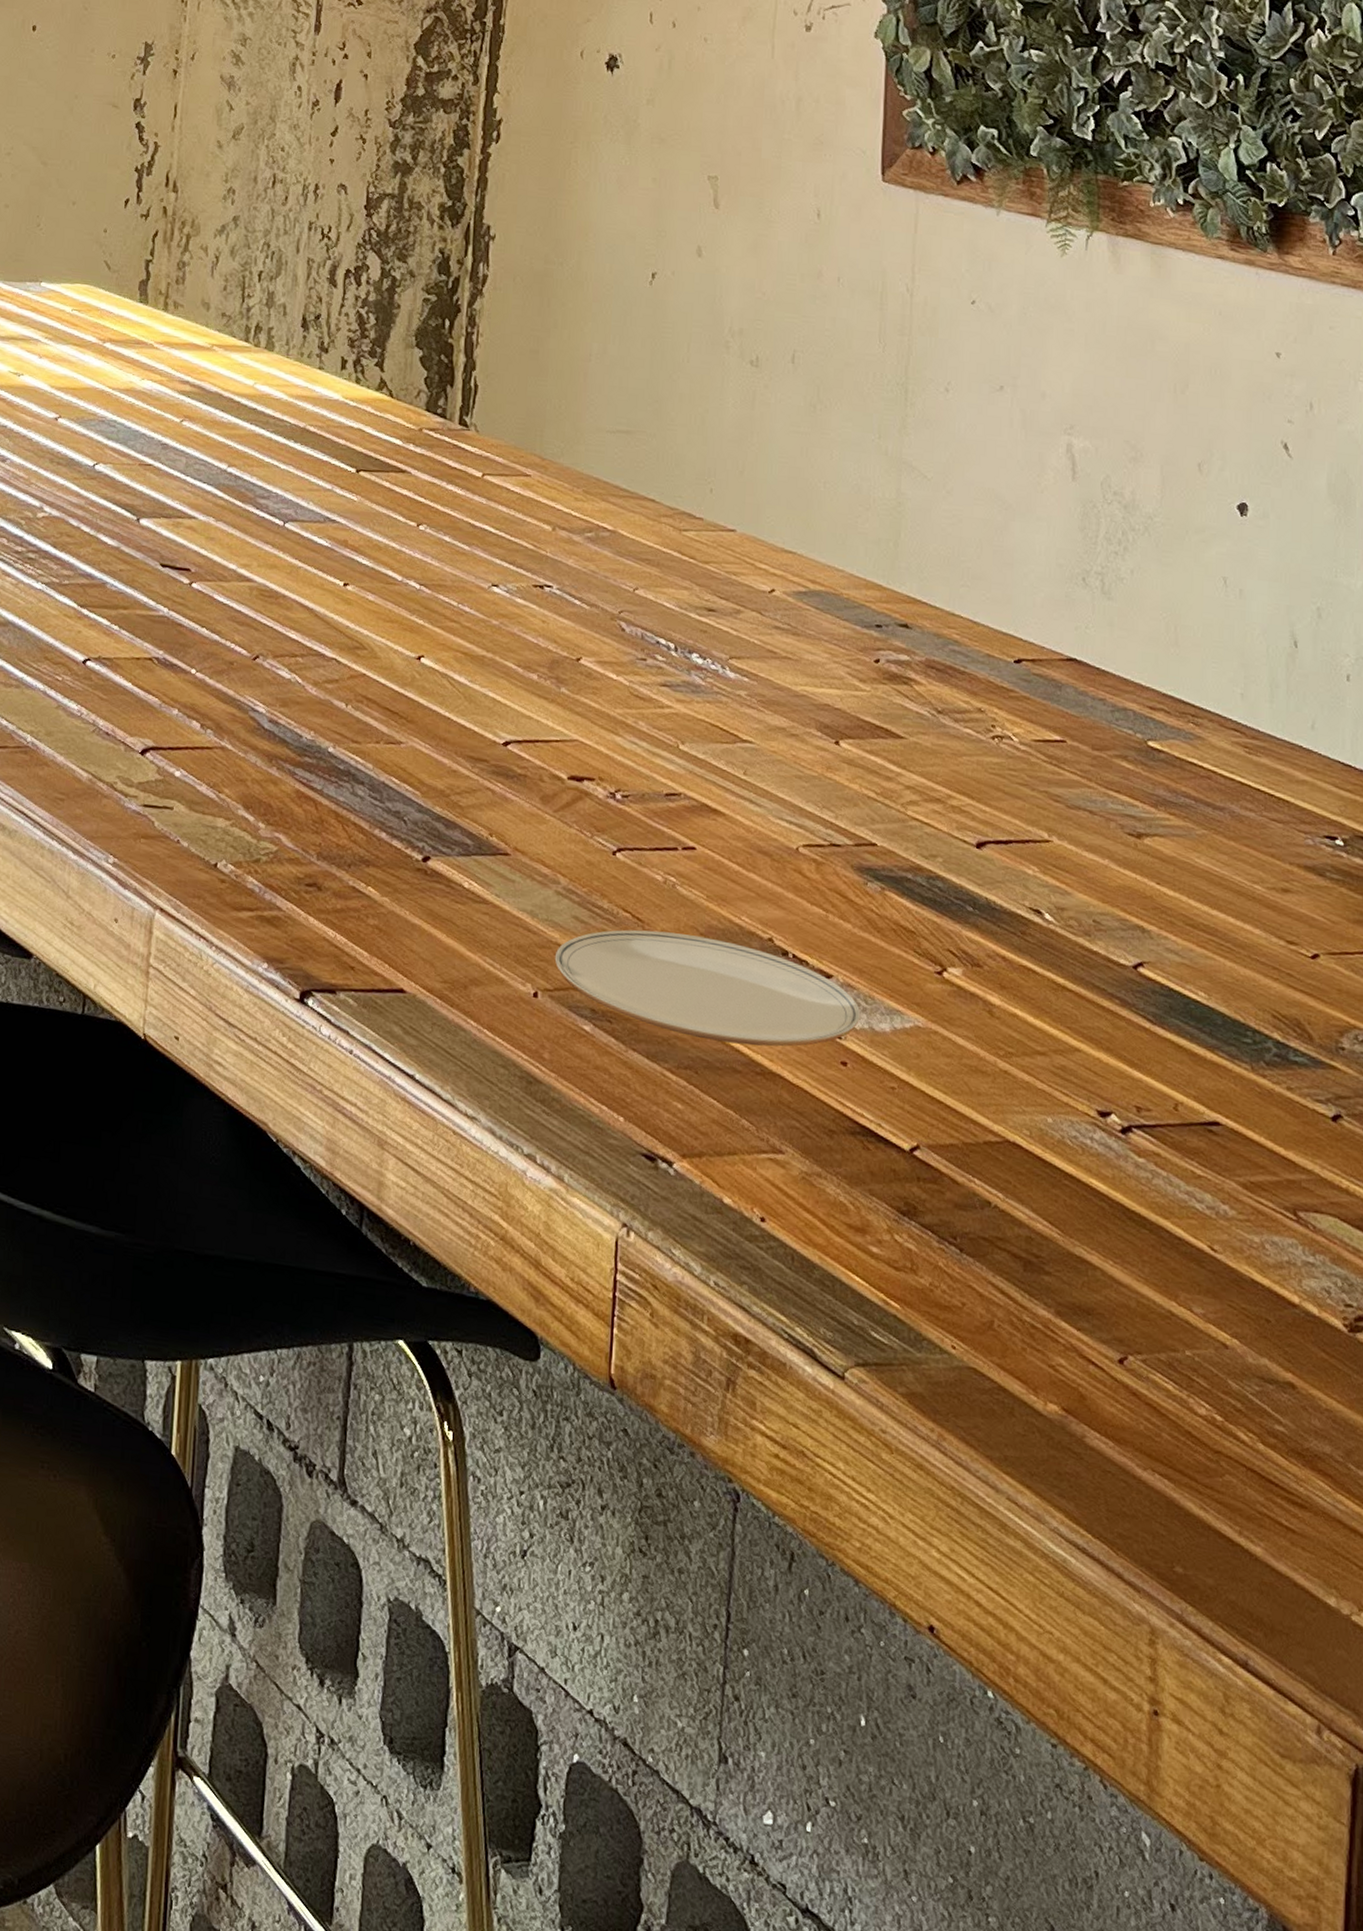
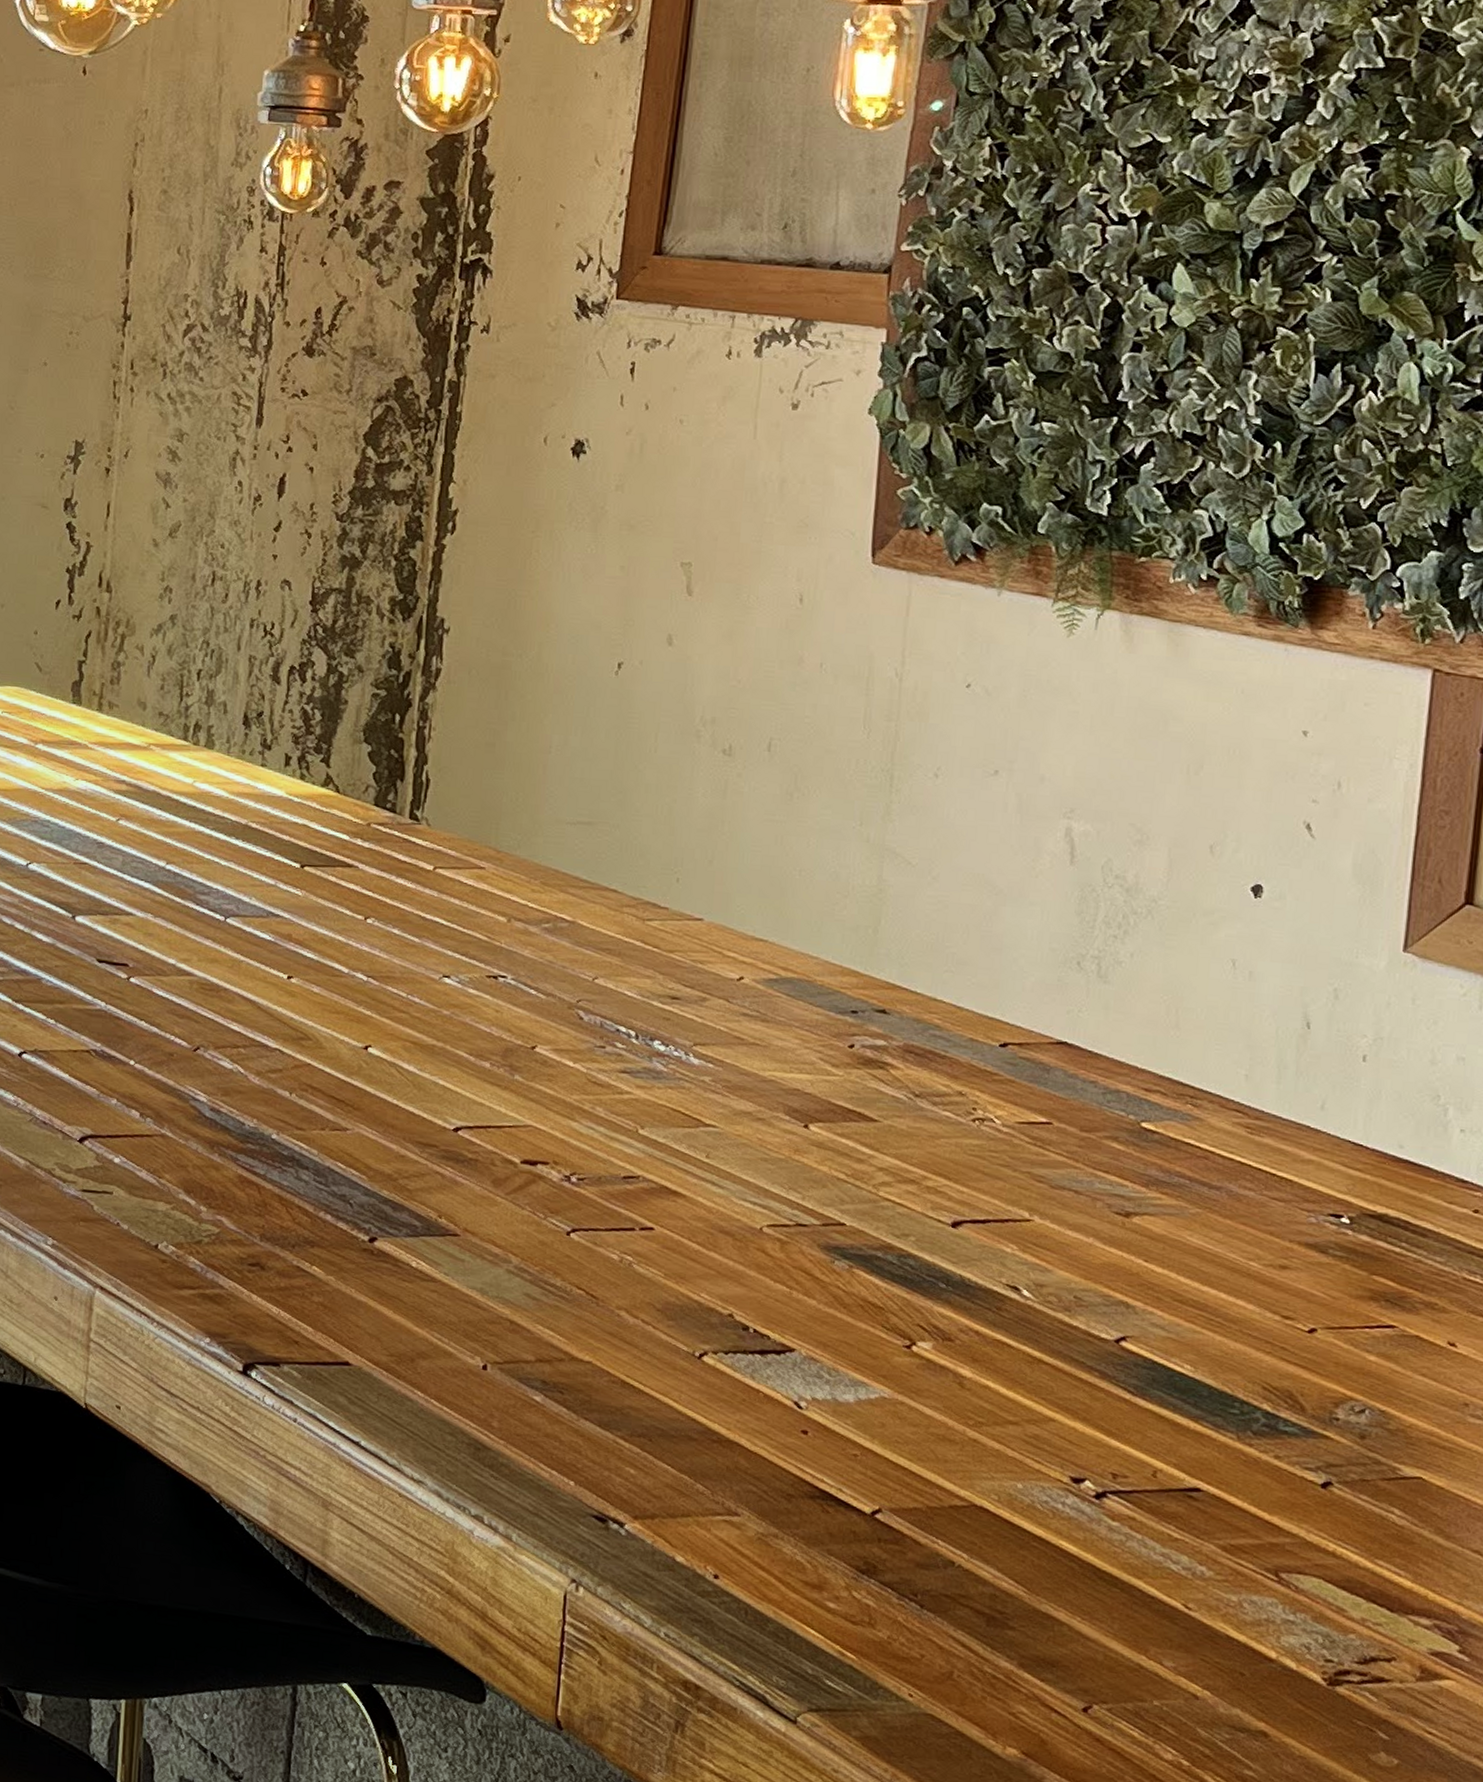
plate: present [554,929,861,1047] -> none [505,1306,824,1417]

